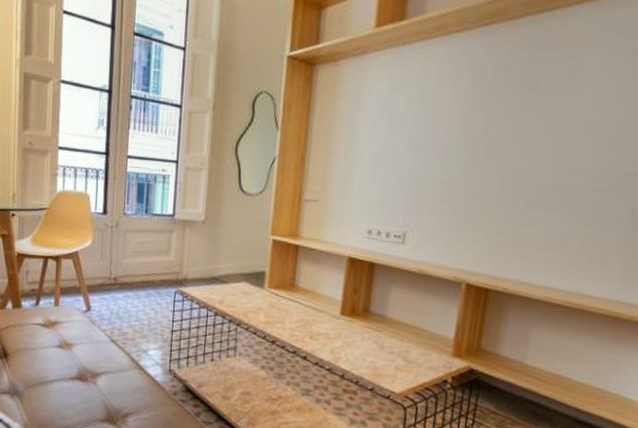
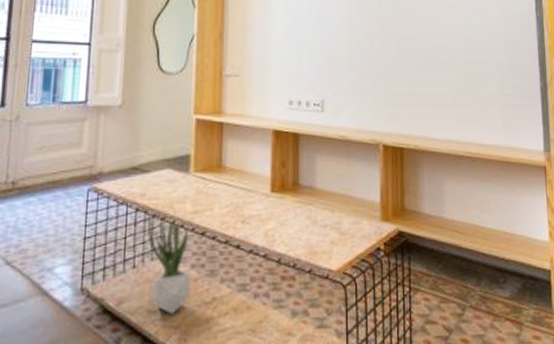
potted plant: none [224,317,261,403] -> present [146,212,192,315]

